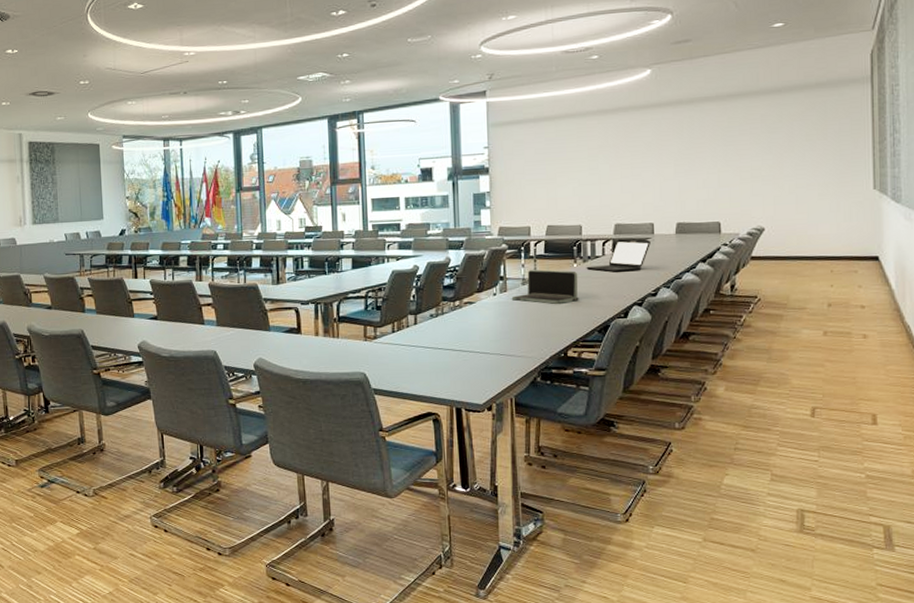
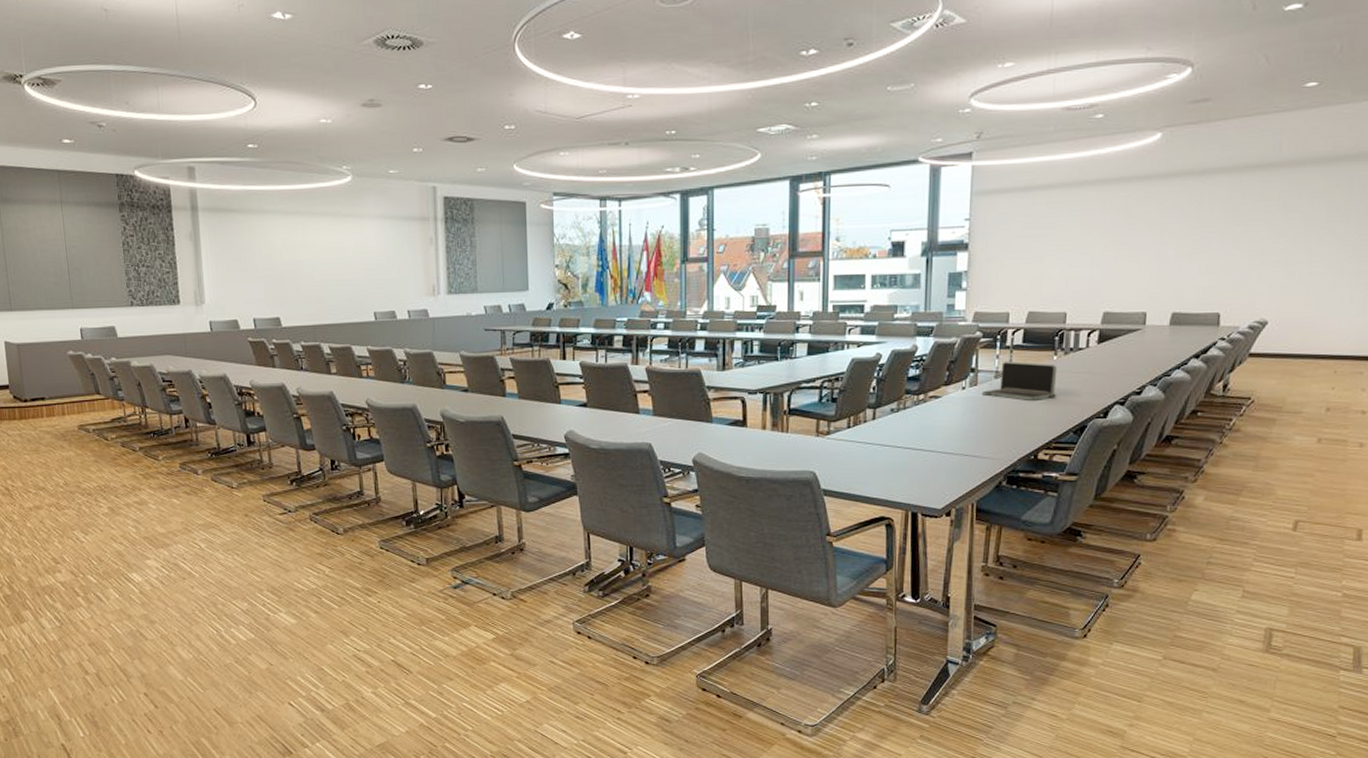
laptop: present [586,239,650,273] -> none [1067,329,1141,368]

